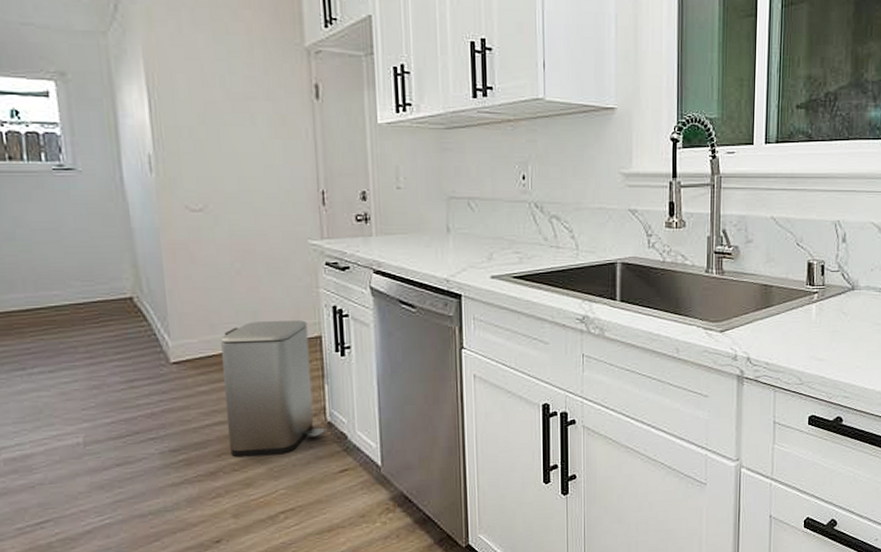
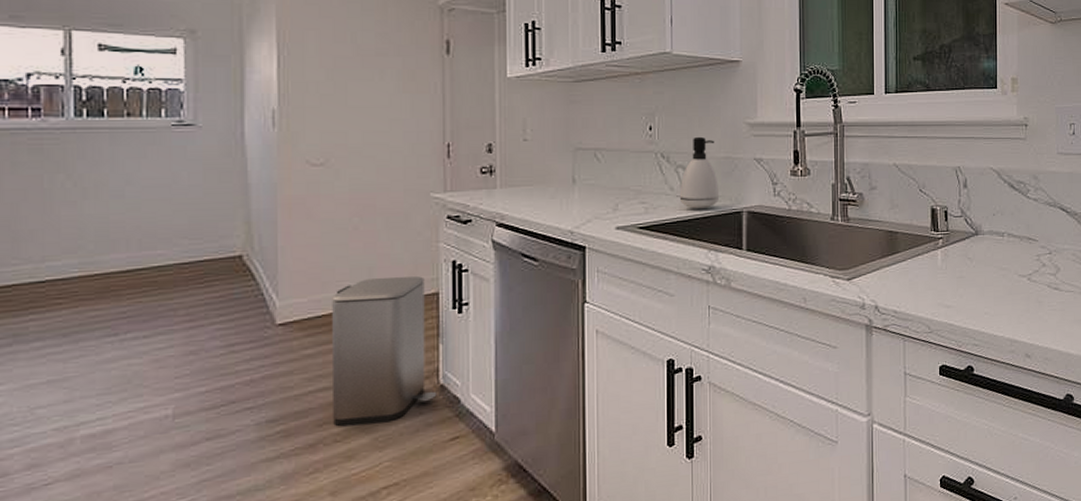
soap dispenser: none [553,186,593,259] -> present [679,136,719,209]

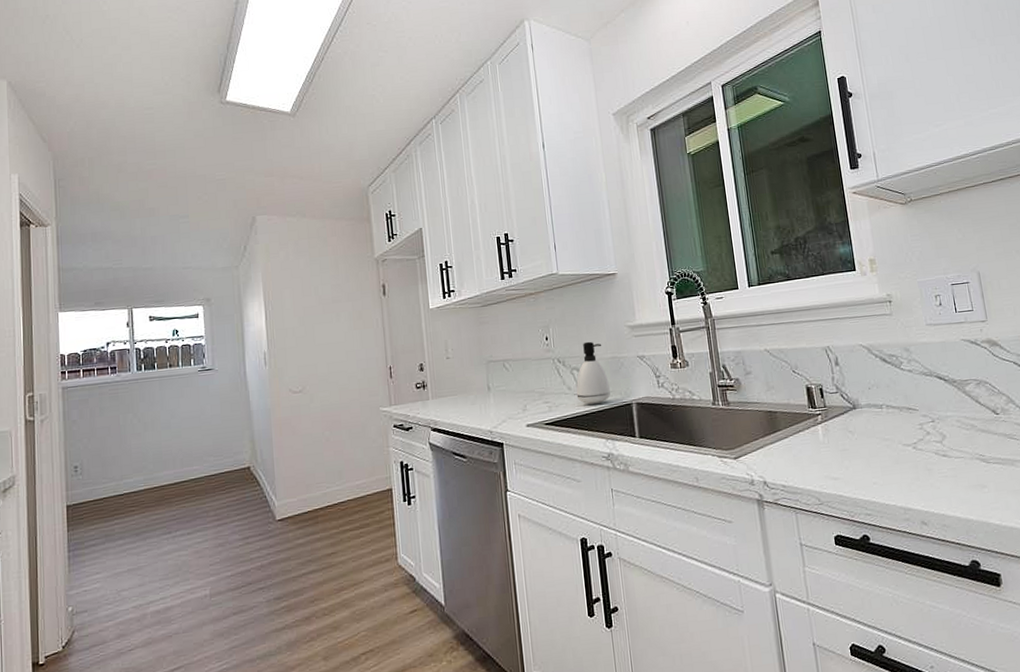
pedal bin: present [331,276,437,427] -> none [314,476,397,603]

